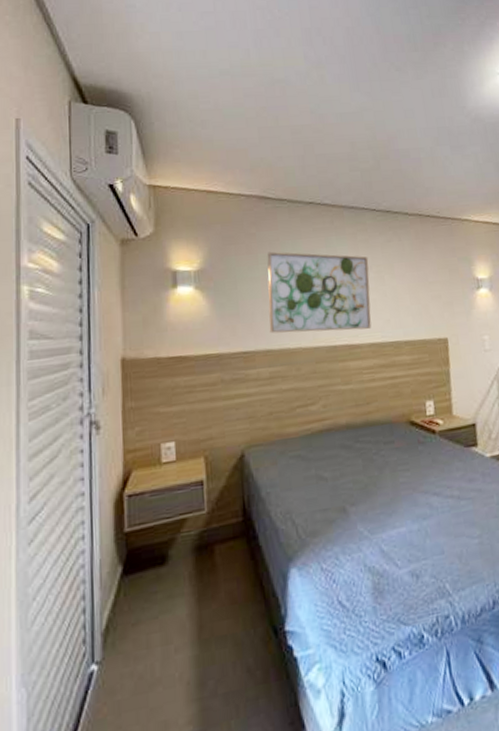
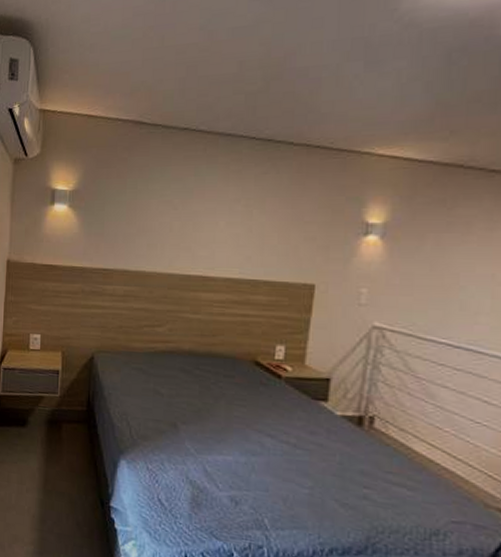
wall art: present [267,251,372,334] -> none [129,177,238,263]

